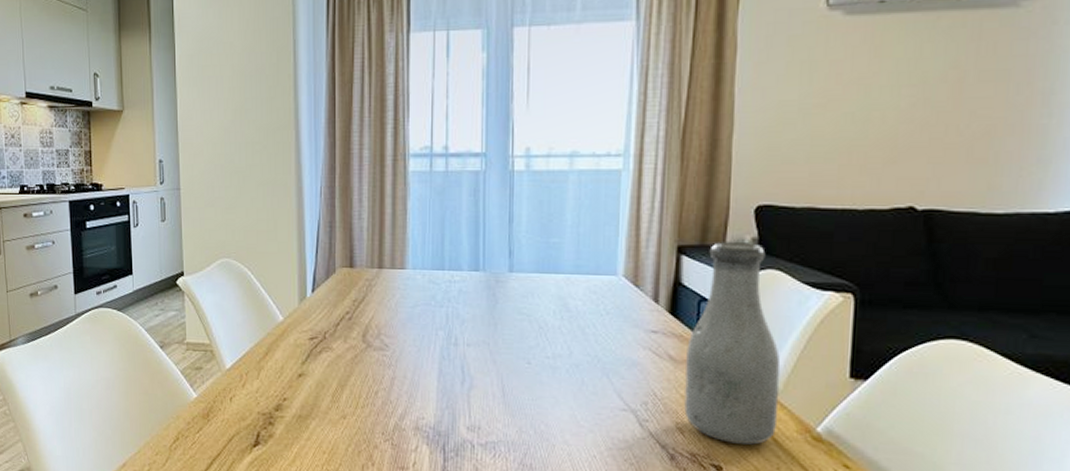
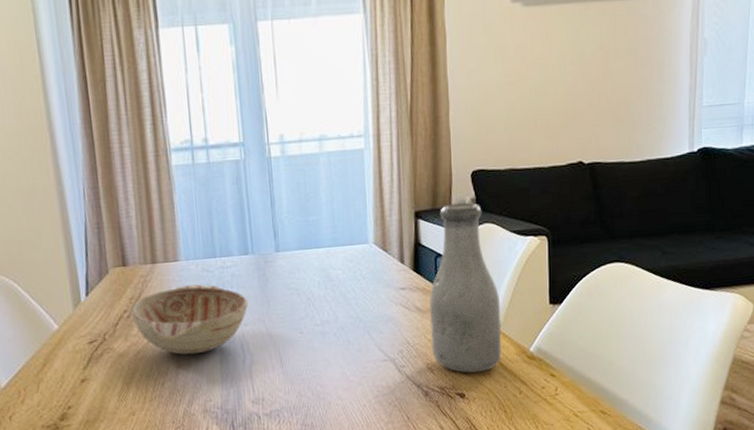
decorative bowl: none [353,295,474,368] -> present [131,284,249,355]

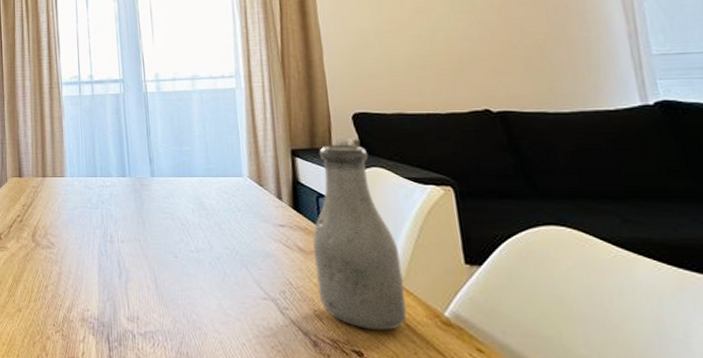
decorative bowl: present [131,284,249,355] -> none [23,199,125,264]

